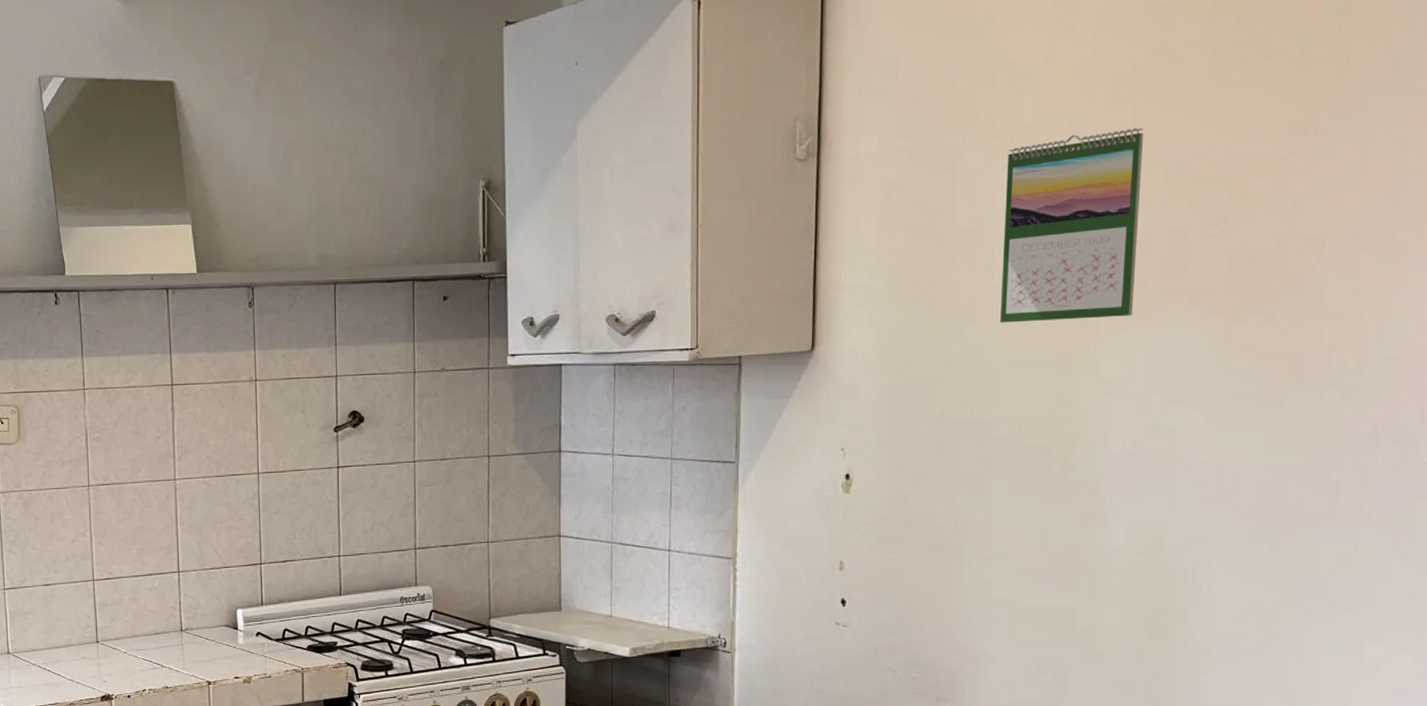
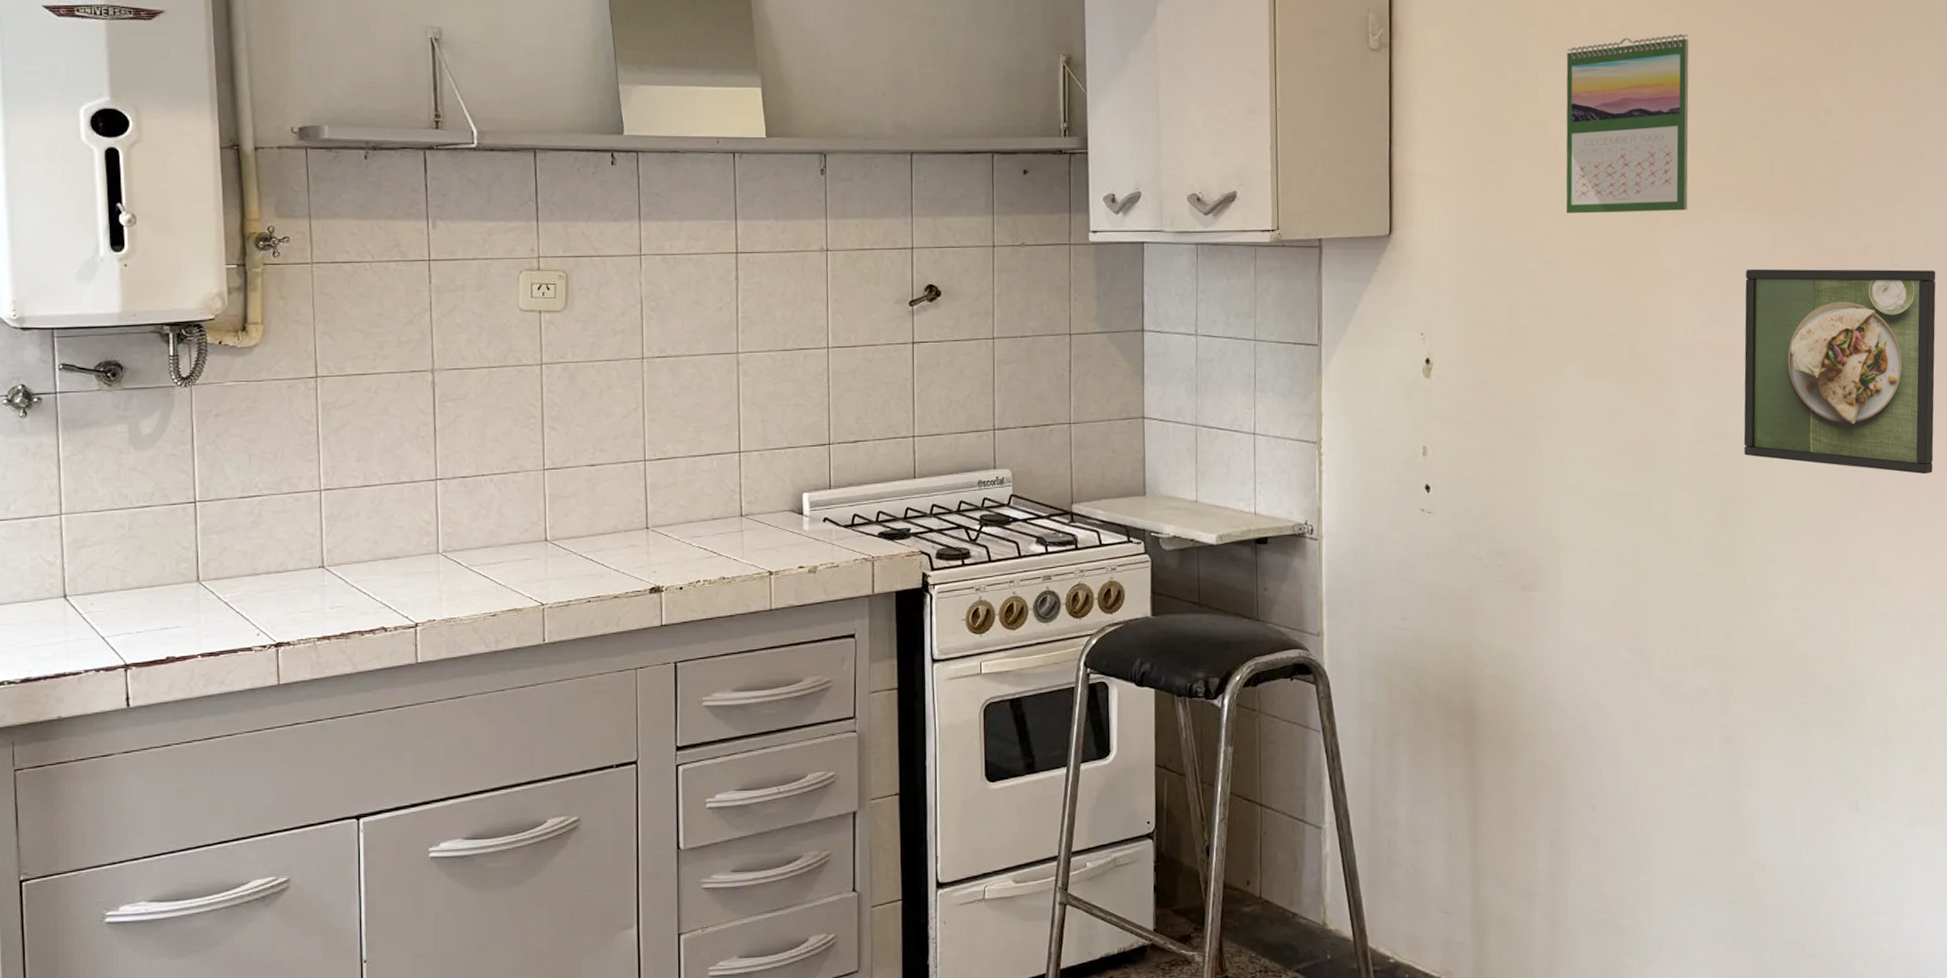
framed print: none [1180,371,1409,586] -> present [1743,269,1936,475]

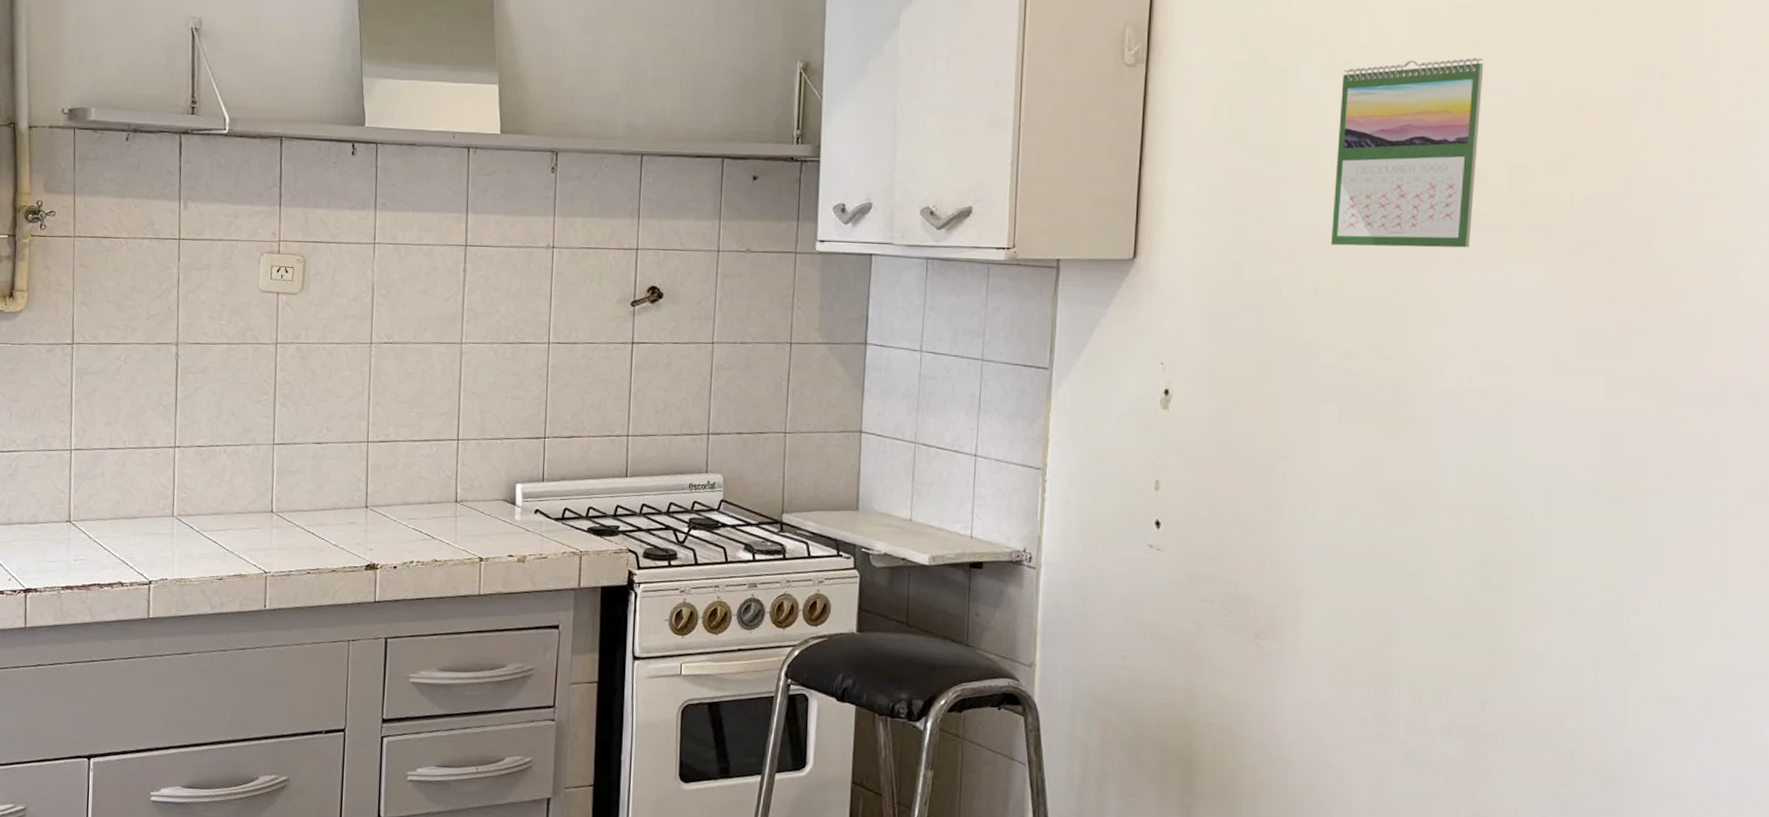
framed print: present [1743,269,1936,475] -> none [1517,314,1759,549]

